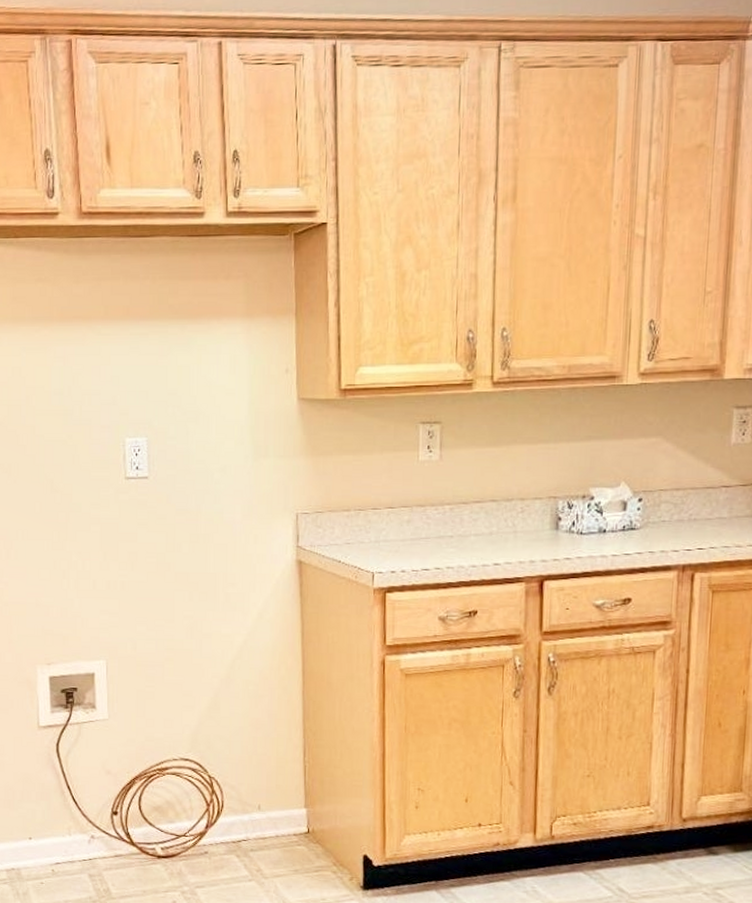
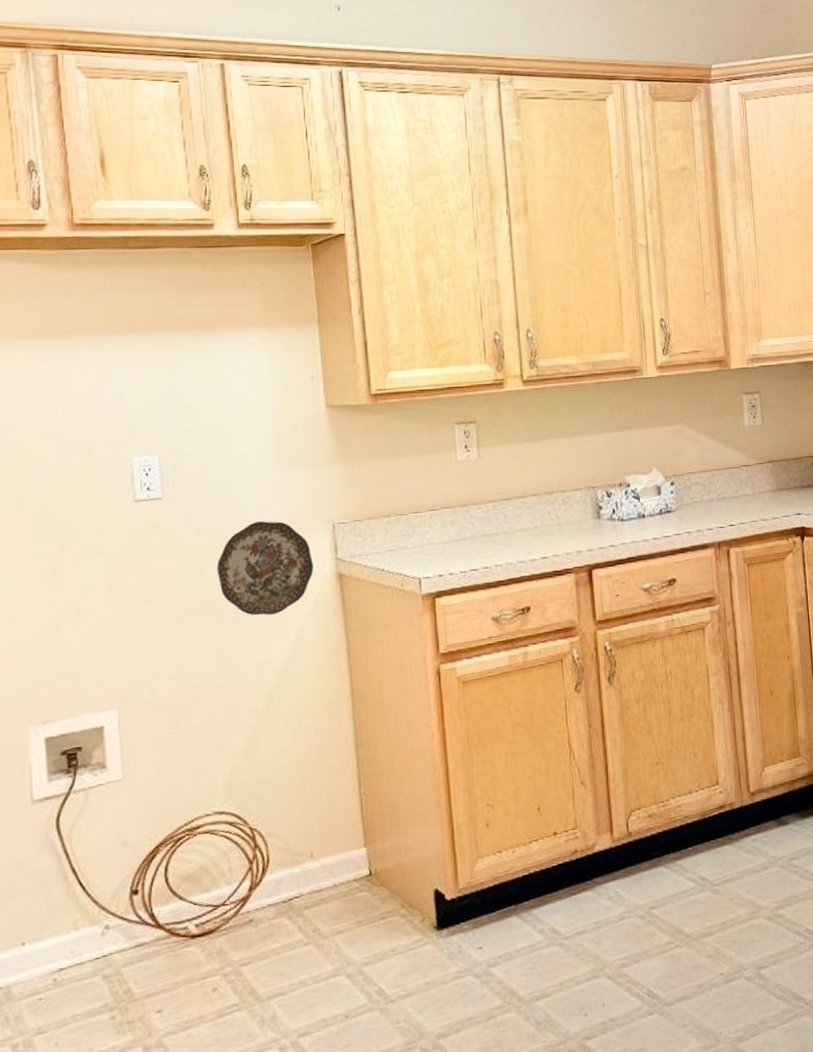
decorative plate: none [192,506,276,593] -> present [216,521,313,616]

